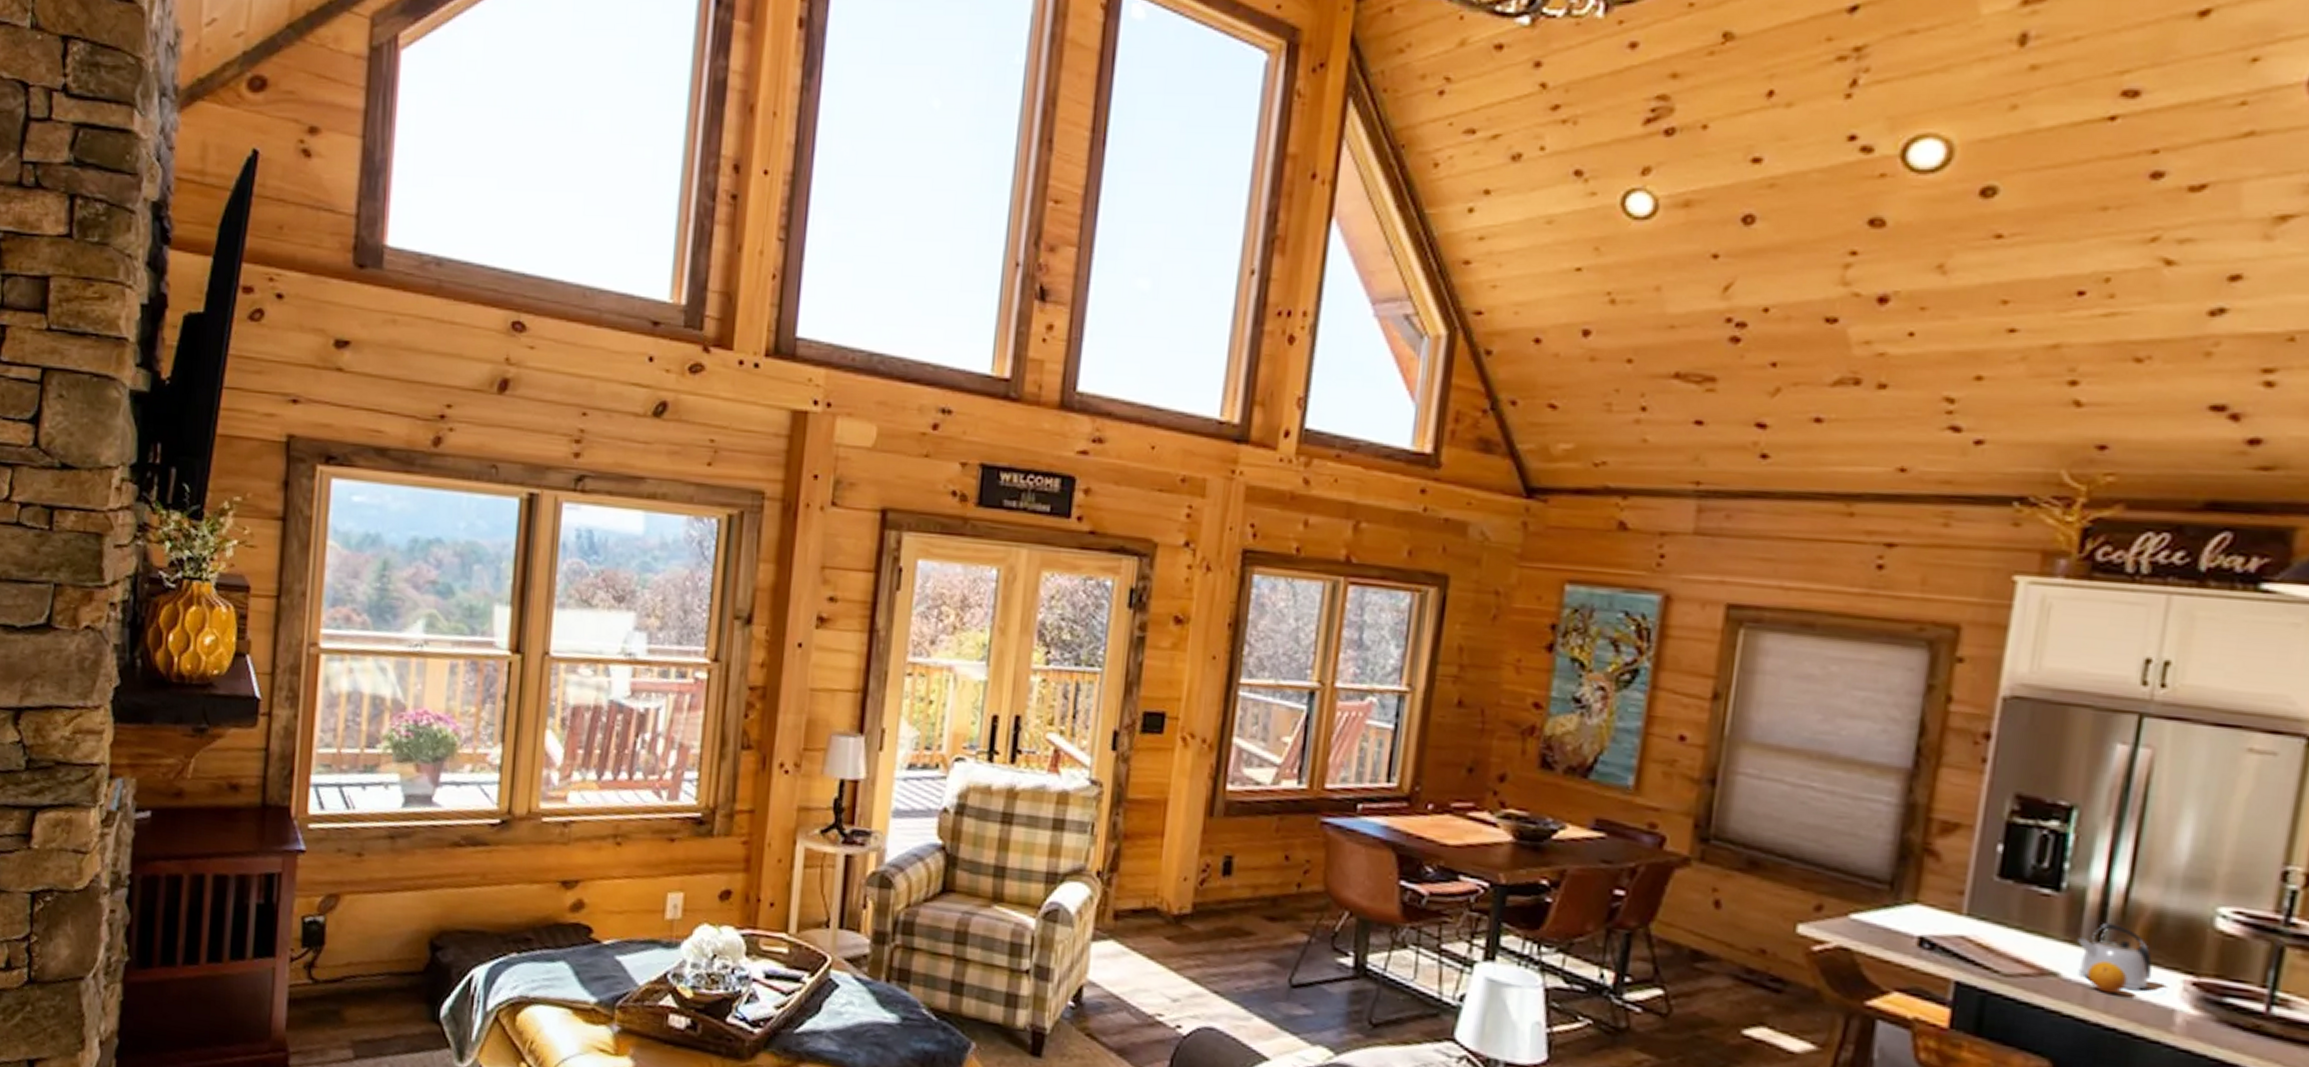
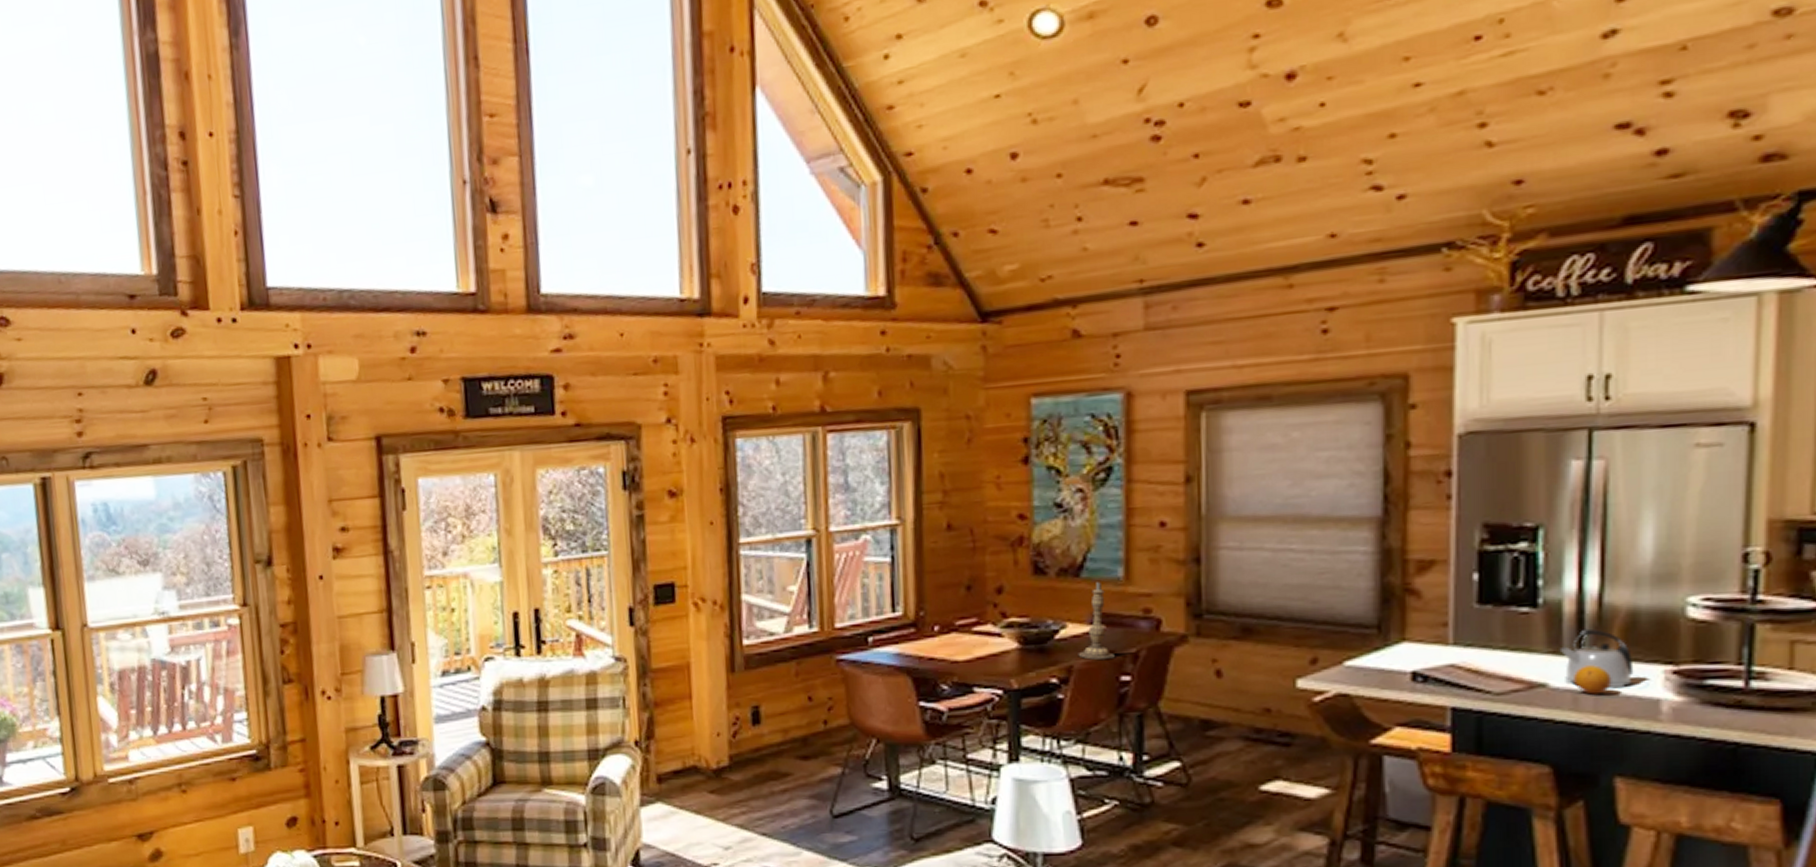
candlestick: none [1573,787,1612,871] -> present [1078,582,1115,661]

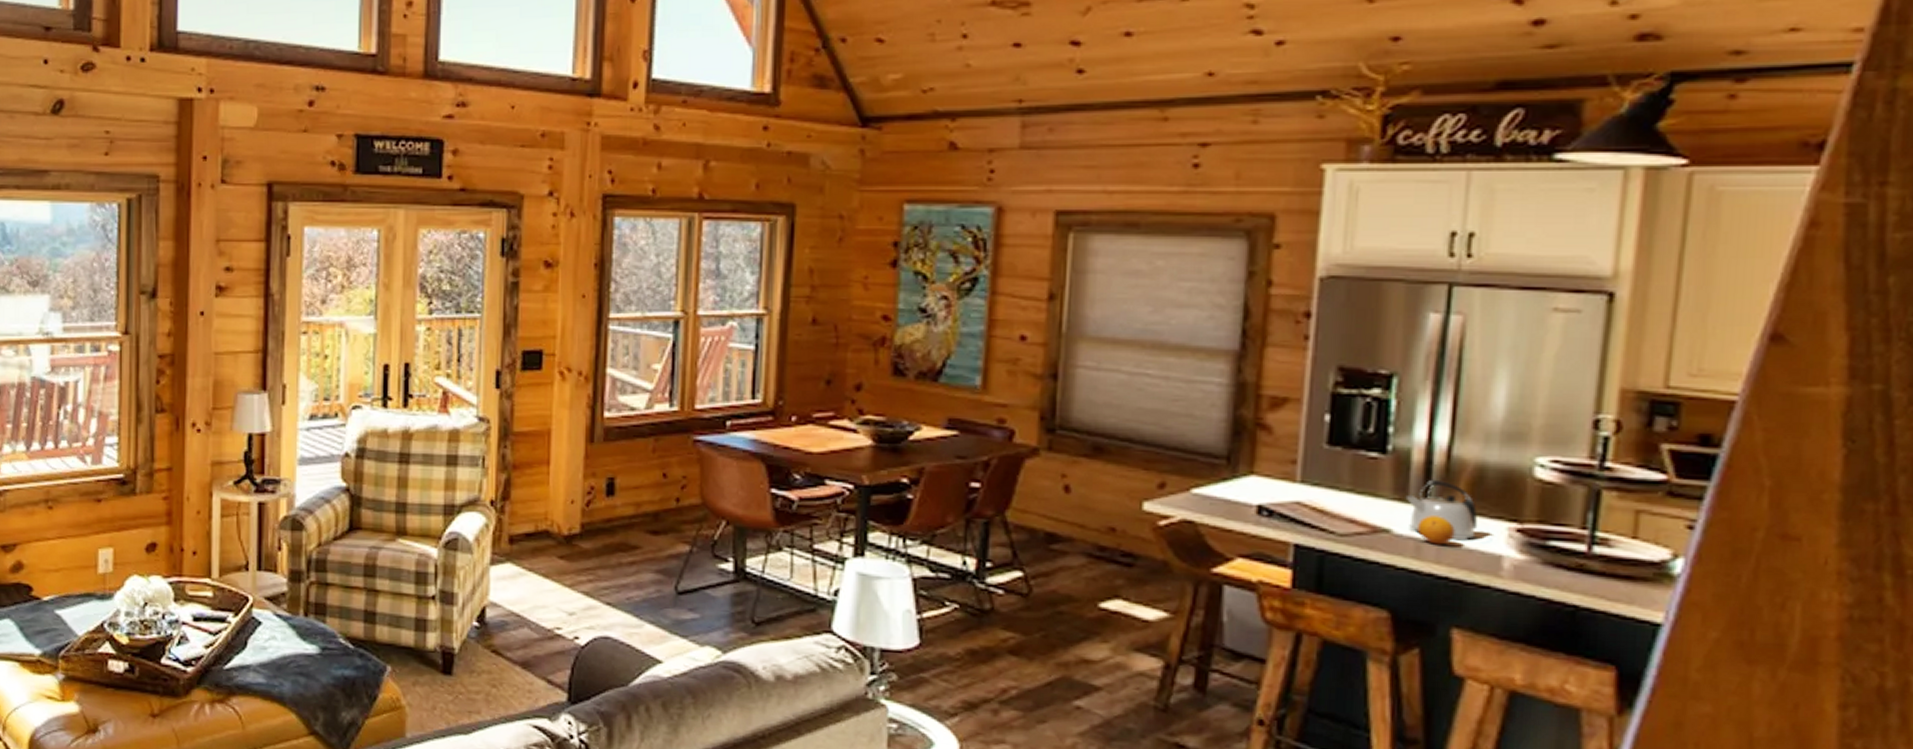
candlestick: present [1078,582,1115,661] -> none [930,388,966,466]

